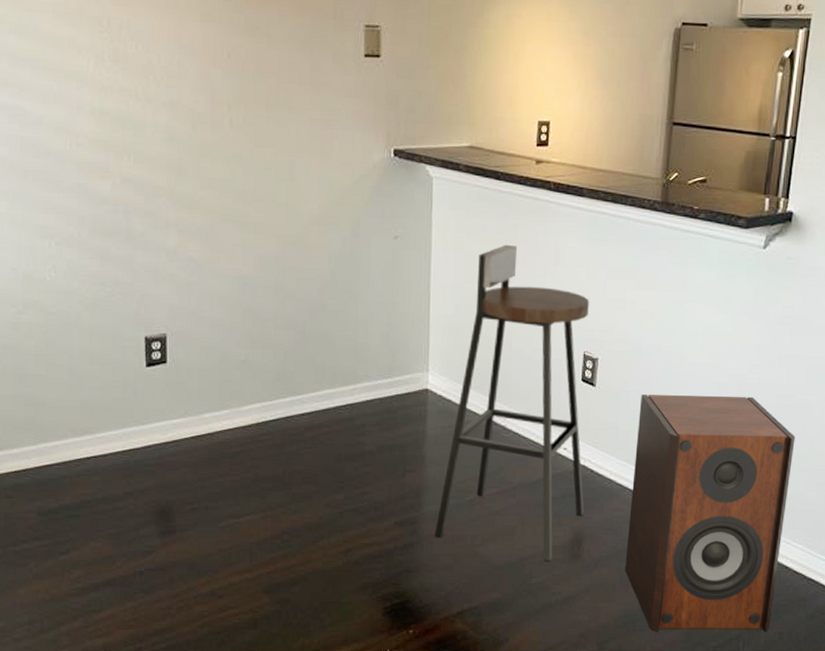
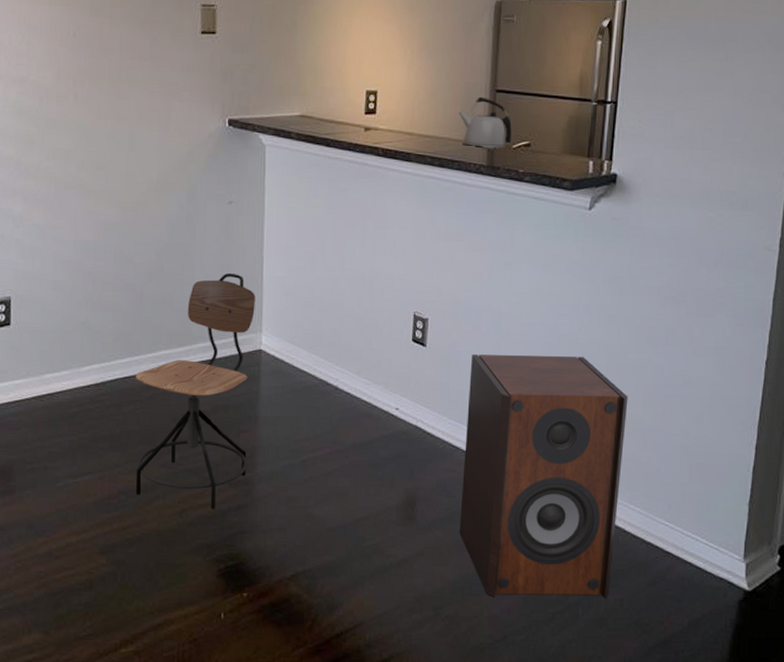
chair: none [297,310,422,549] -> present [135,272,255,510]
bar stool: present [434,244,589,562] -> none [268,208,418,524]
kettle: none [633,129,688,185] -> present [458,96,512,149]

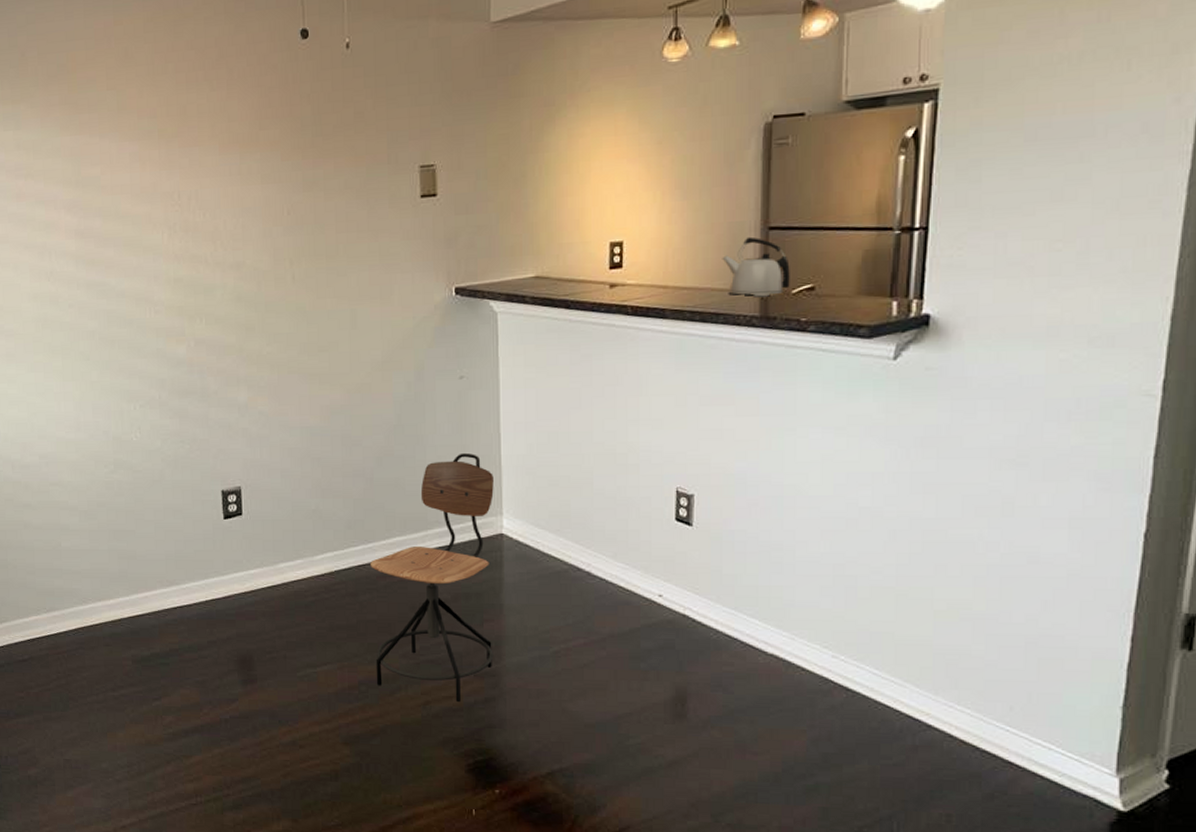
speaker: present [459,354,628,599] -> none [740,532,952,813]

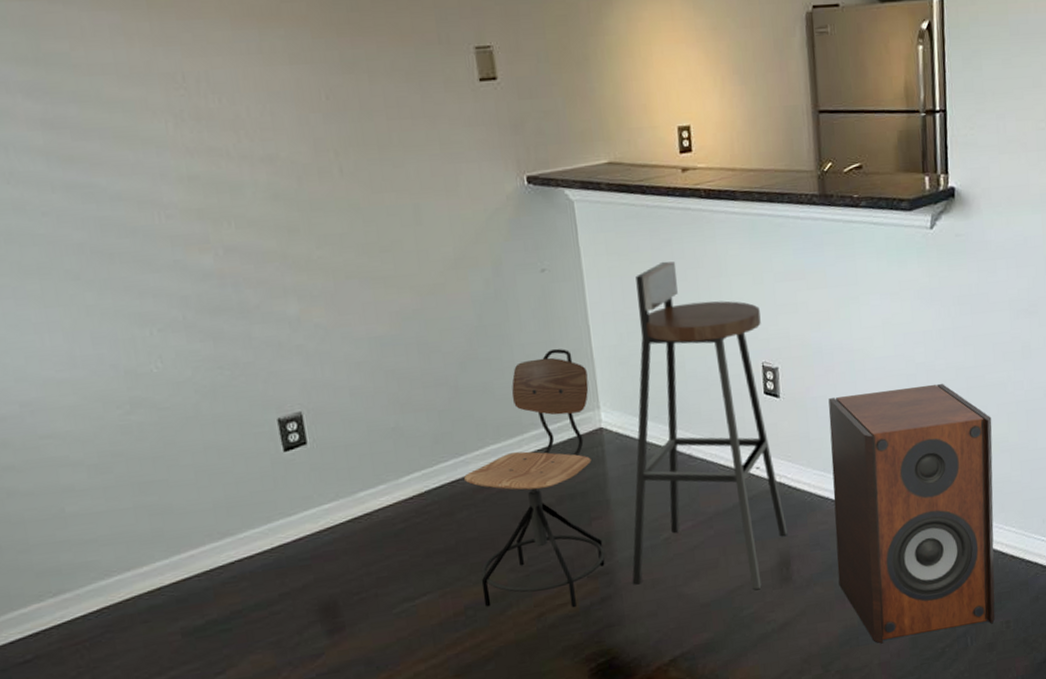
bar stool: none [517,376,687,721] -> present [632,261,788,590]
kettle: present [722,236,790,297] -> none [781,120,841,177]
speaker: none [740,532,952,813] -> present [828,383,995,644]

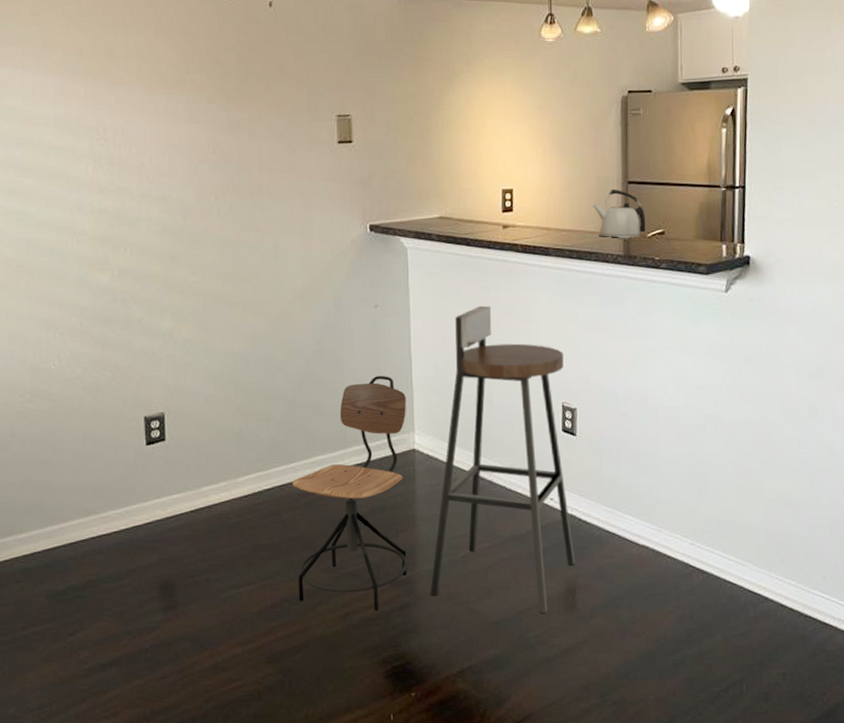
kettle: none [781,120,841,177] -> present [592,189,646,239]
speaker: present [828,383,995,644] -> none [620,435,776,680]

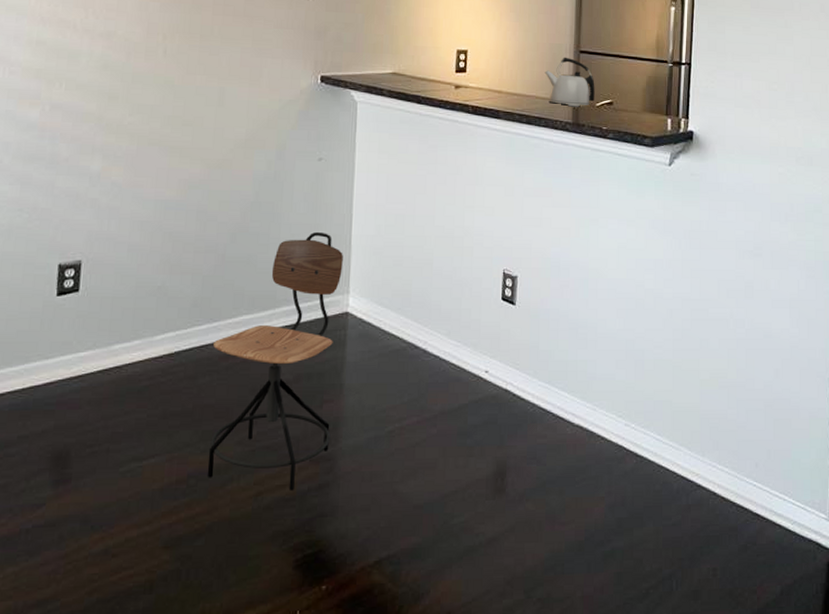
bar stool: present [430,305,576,614] -> none [351,164,507,498]

